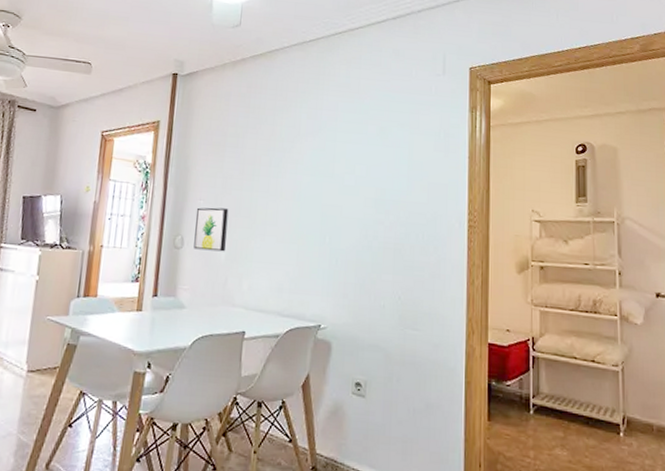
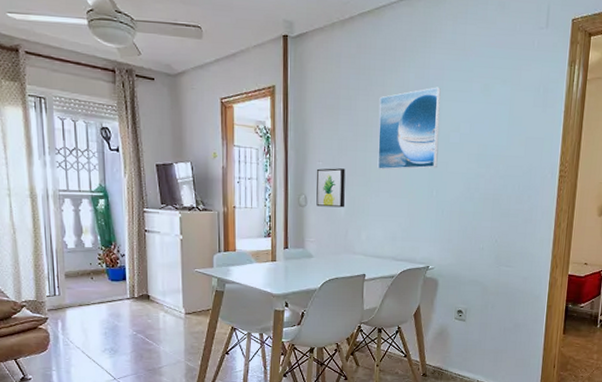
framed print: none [264,128,334,212] -> present [377,87,441,170]

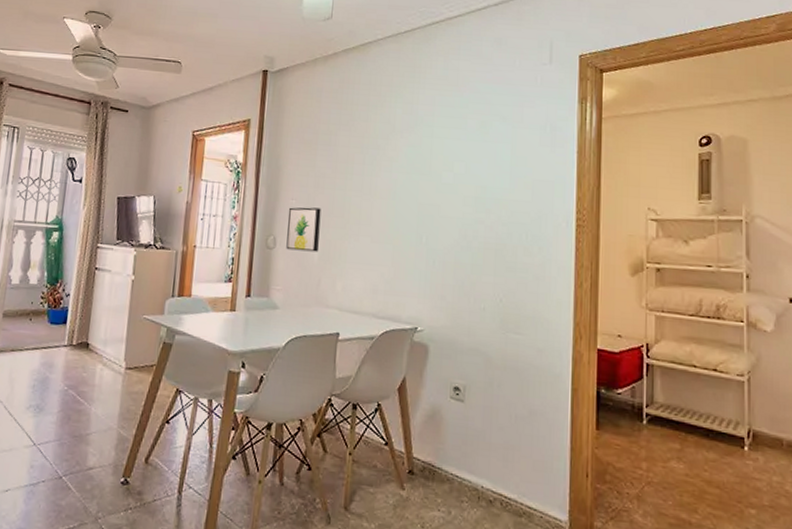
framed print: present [377,87,441,170] -> none [357,123,431,212]

